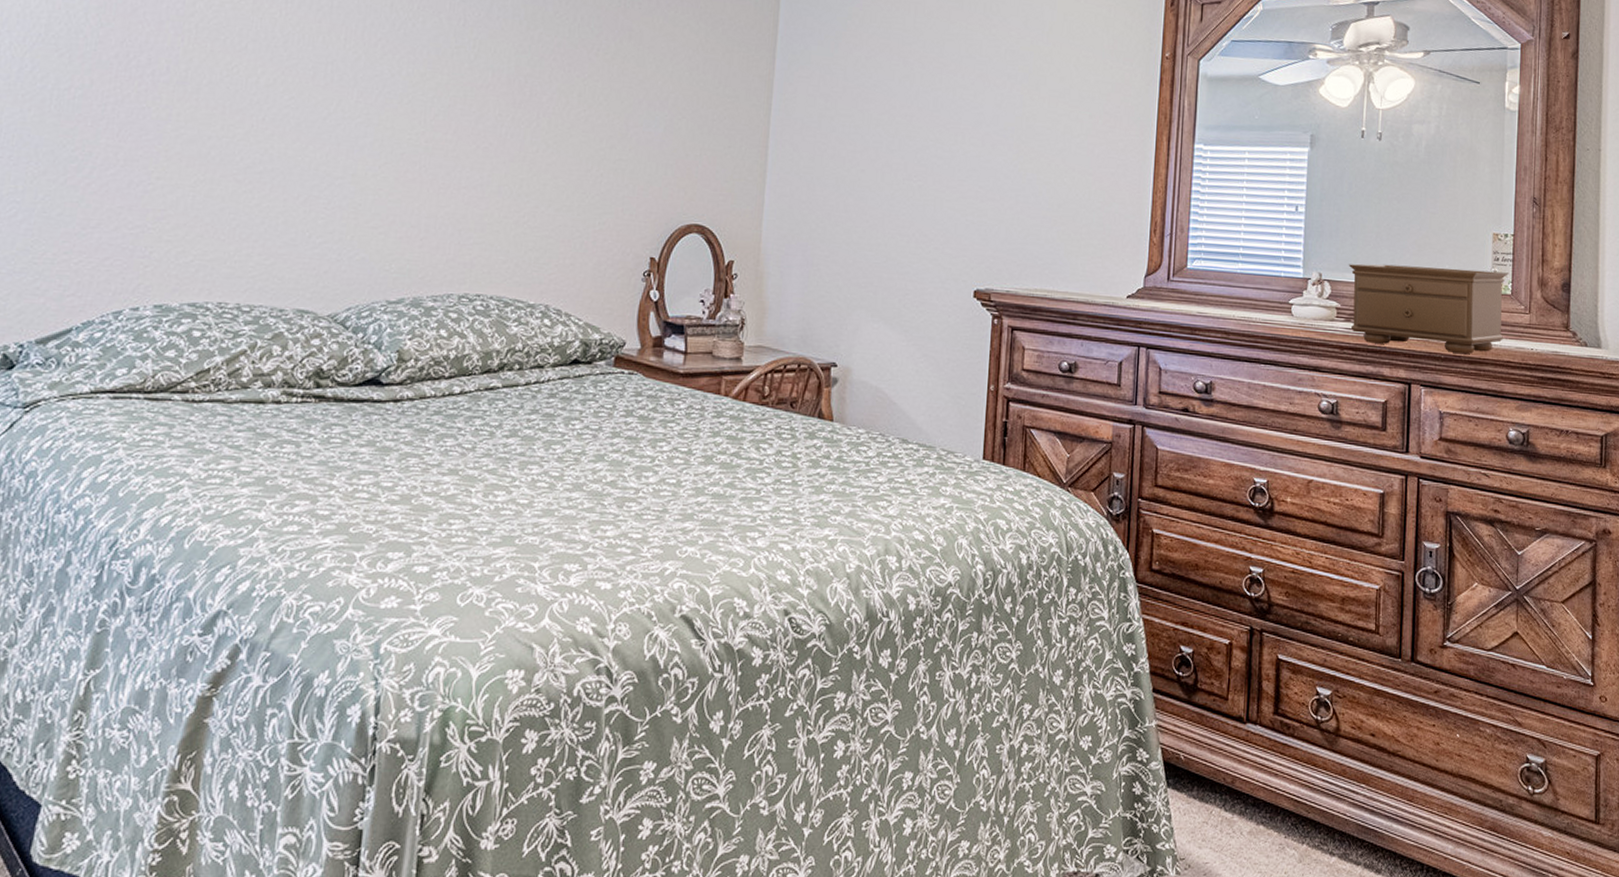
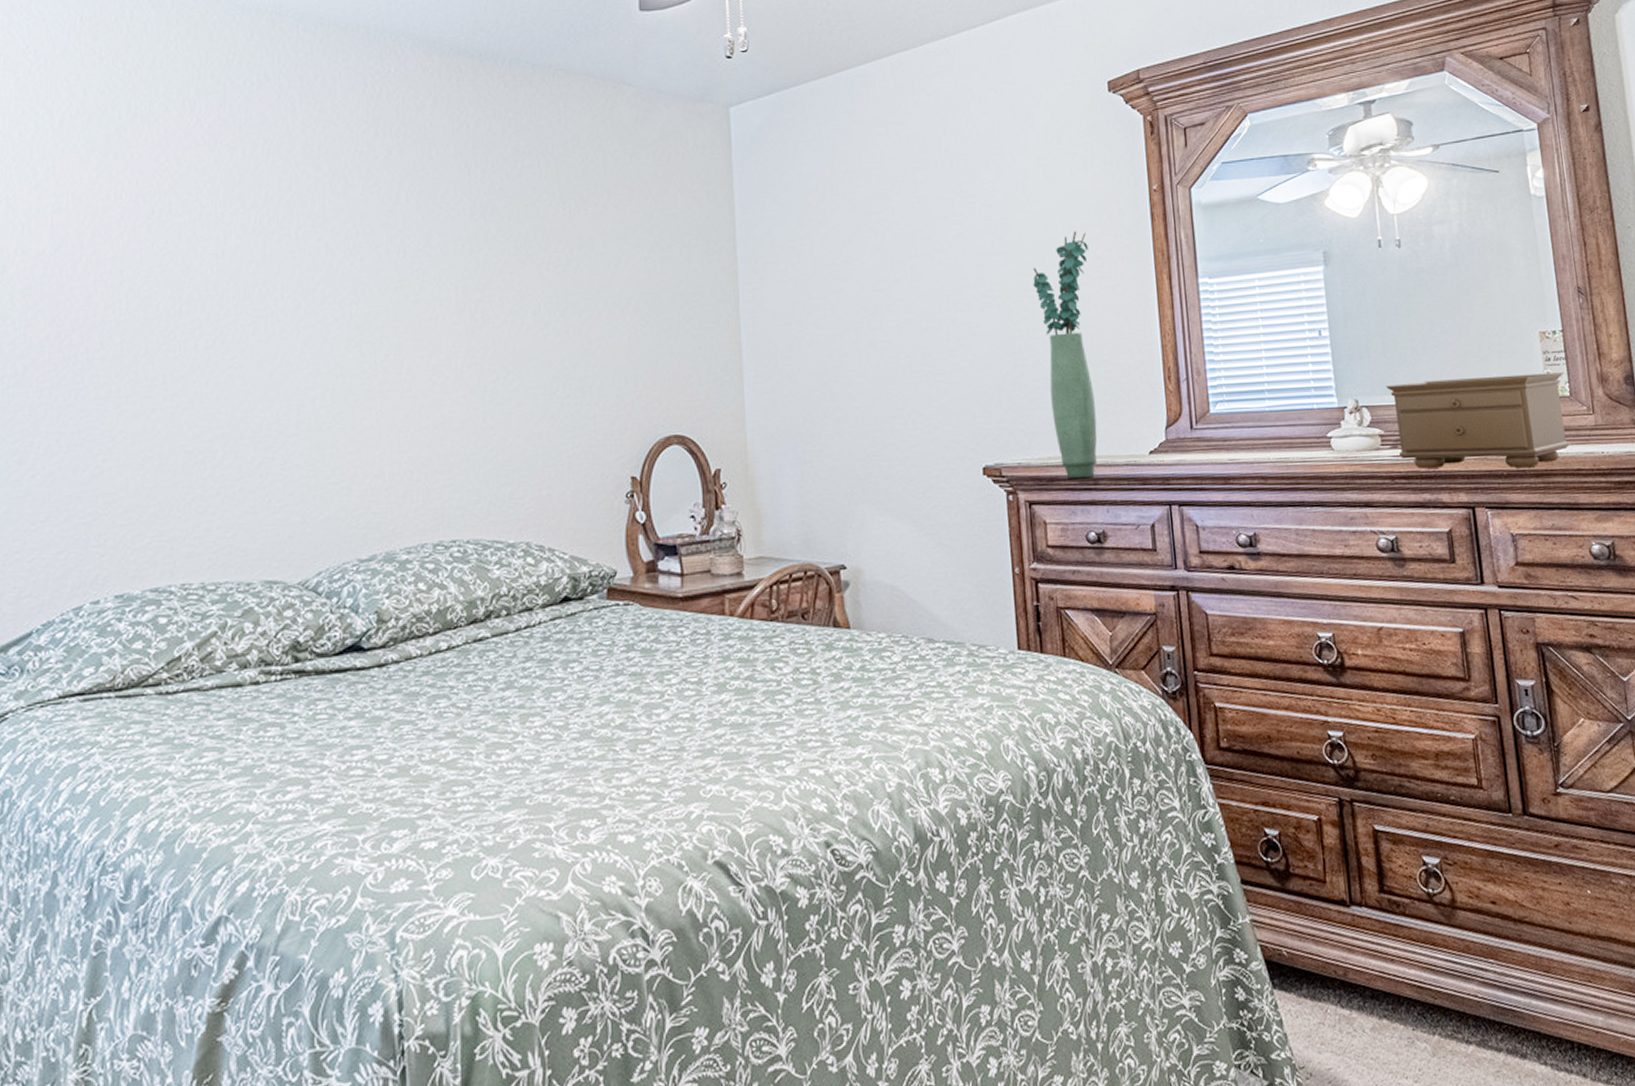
vase: none [1043,85,1099,312] -> present [1033,231,1098,478]

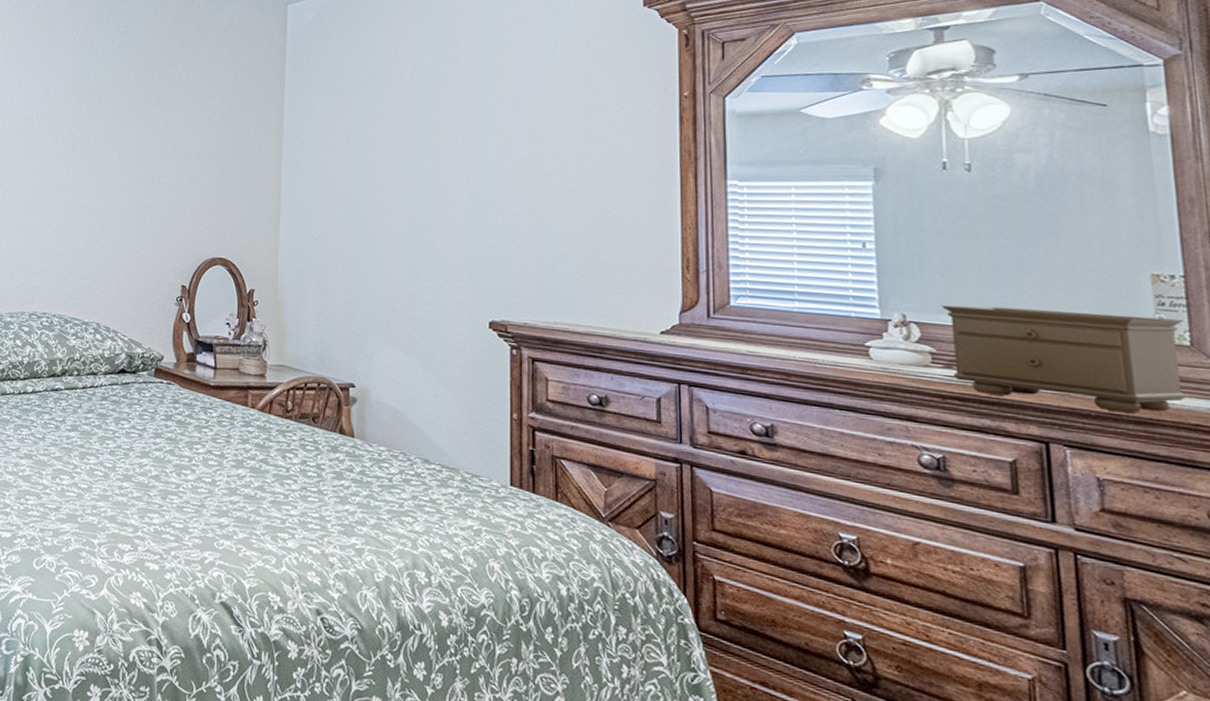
vase: present [1033,231,1098,478] -> none [552,126,611,346]

